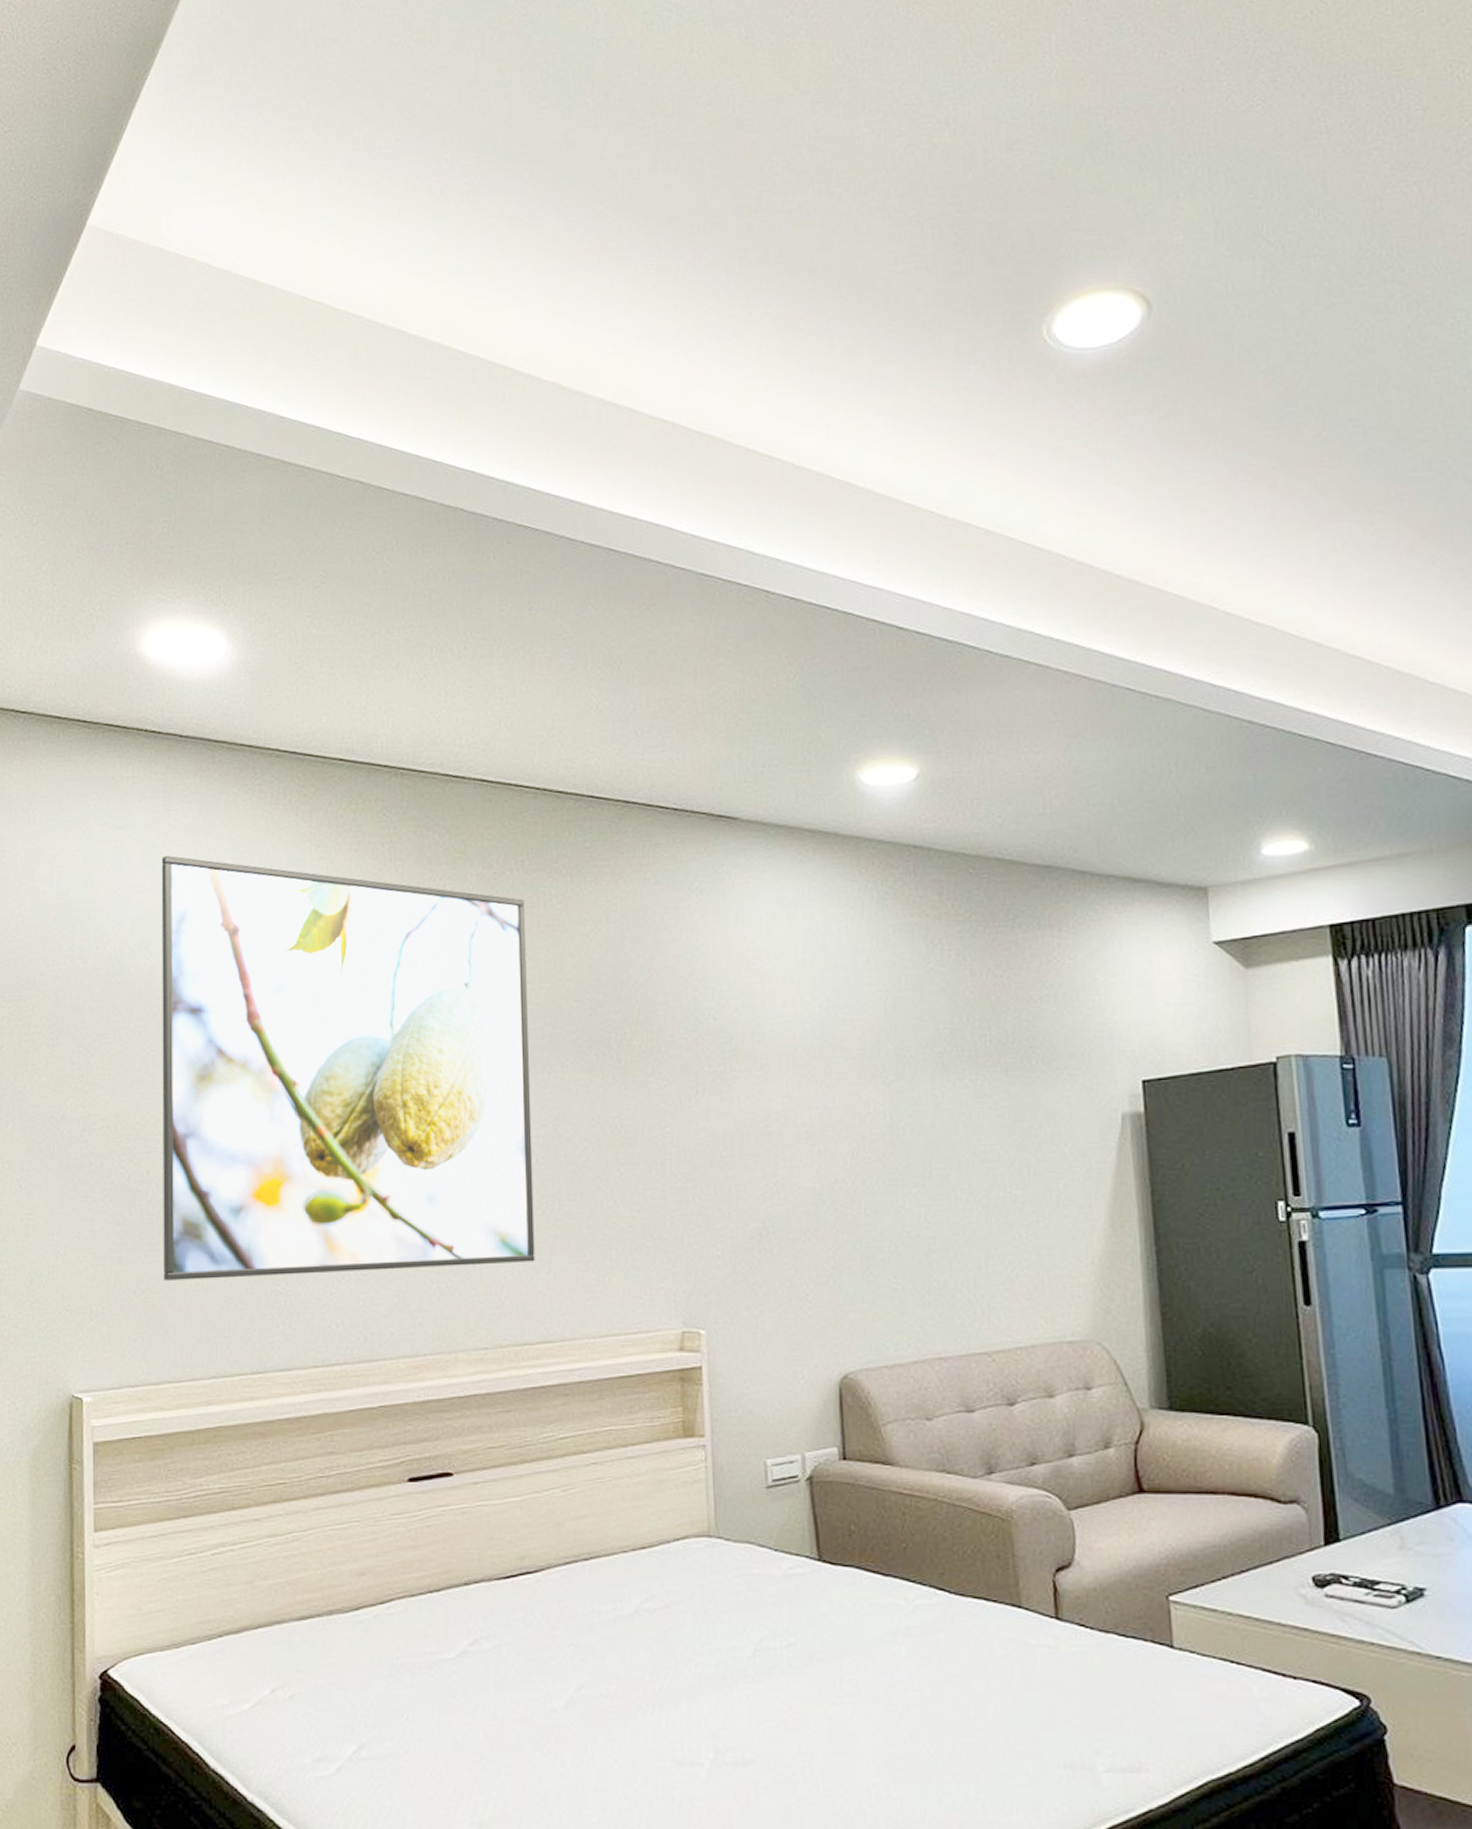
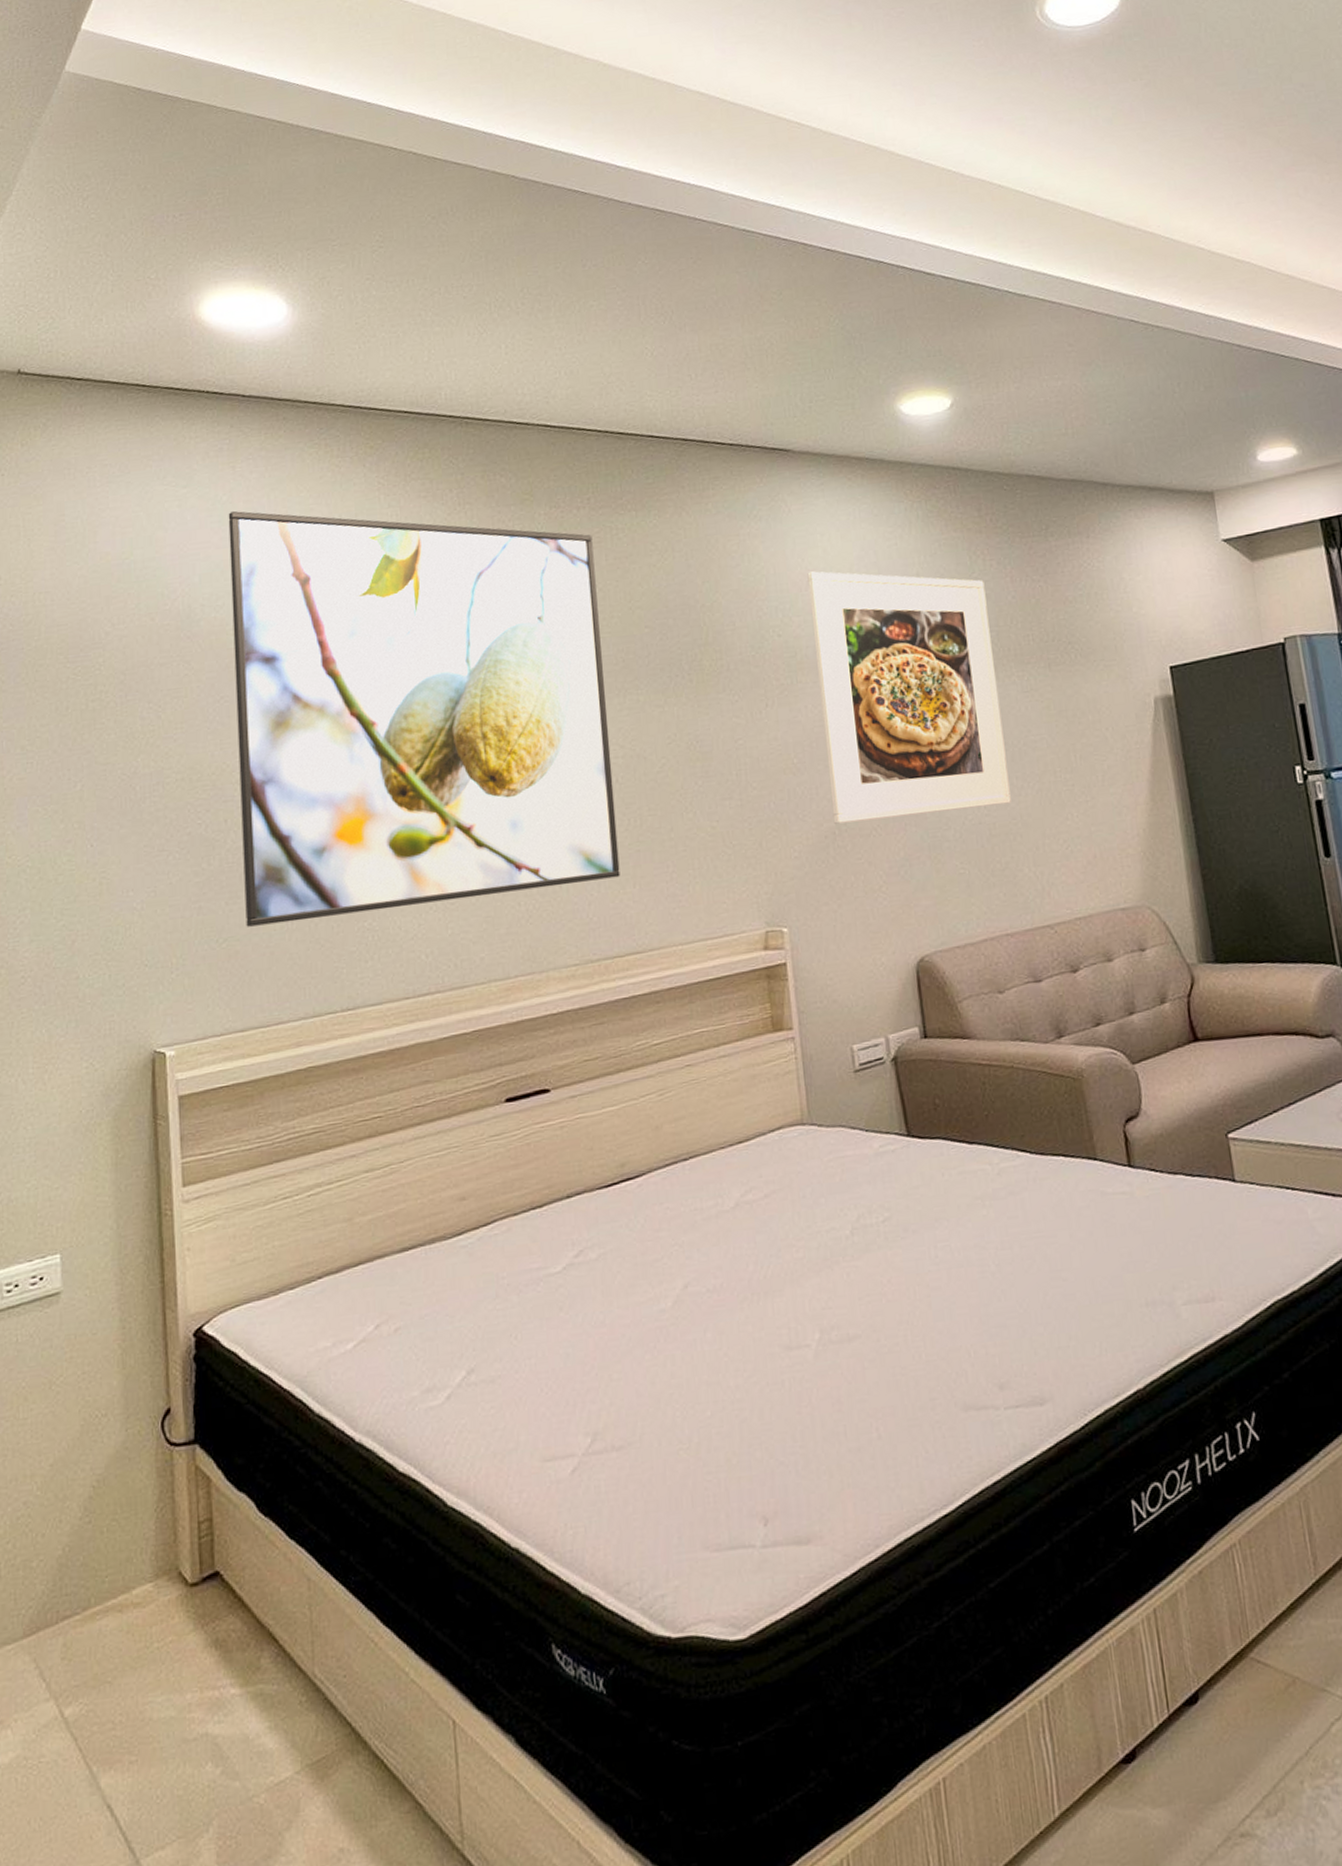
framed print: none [748,951,954,1225] -> present [807,571,1011,824]

